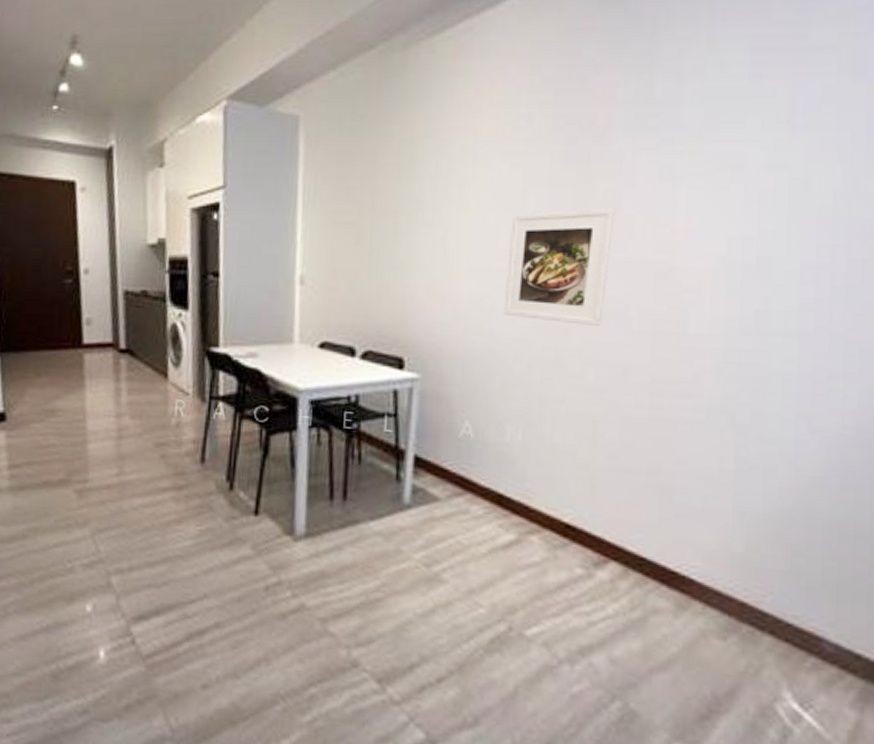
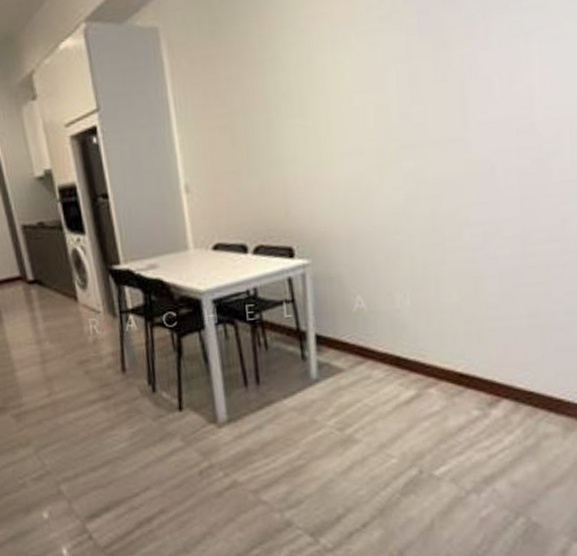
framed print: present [503,207,615,326] -> none [376,72,473,193]

